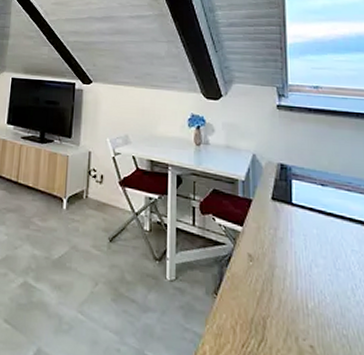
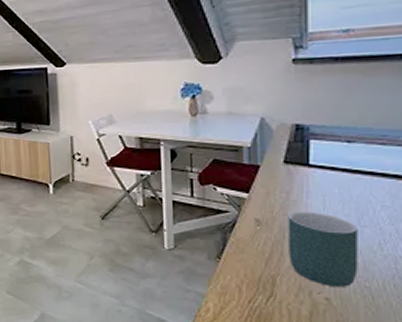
mug: none [276,249,336,334] -> present [288,211,358,287]

